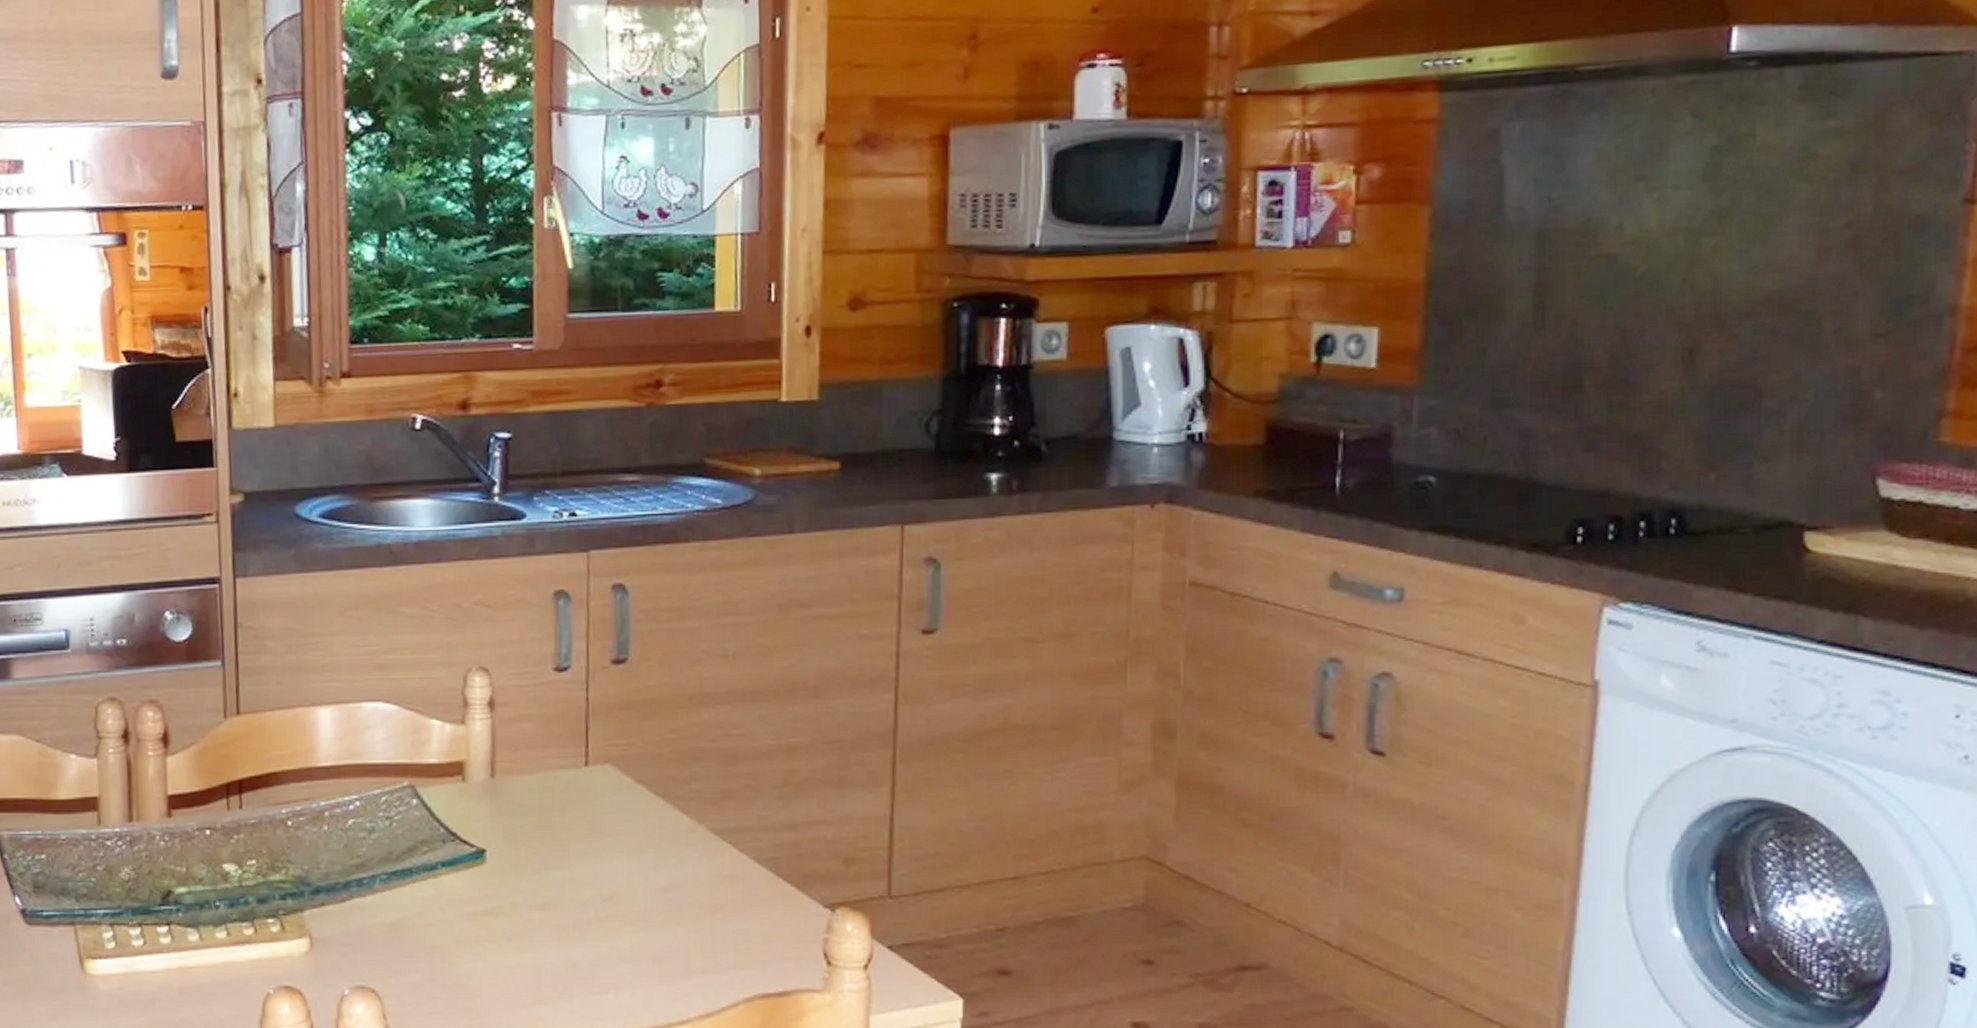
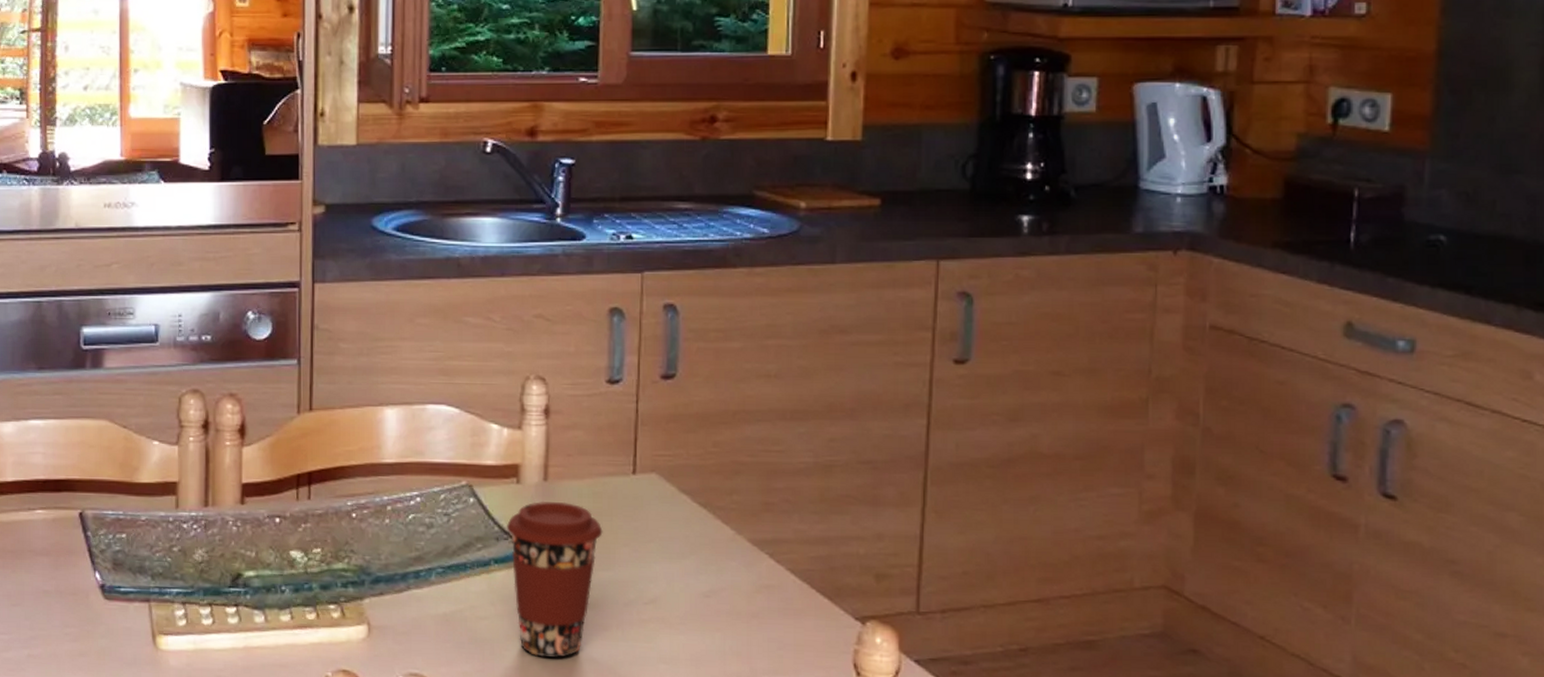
coffee cup: none [452,798,556,964] -> present [506,501,603,659]

